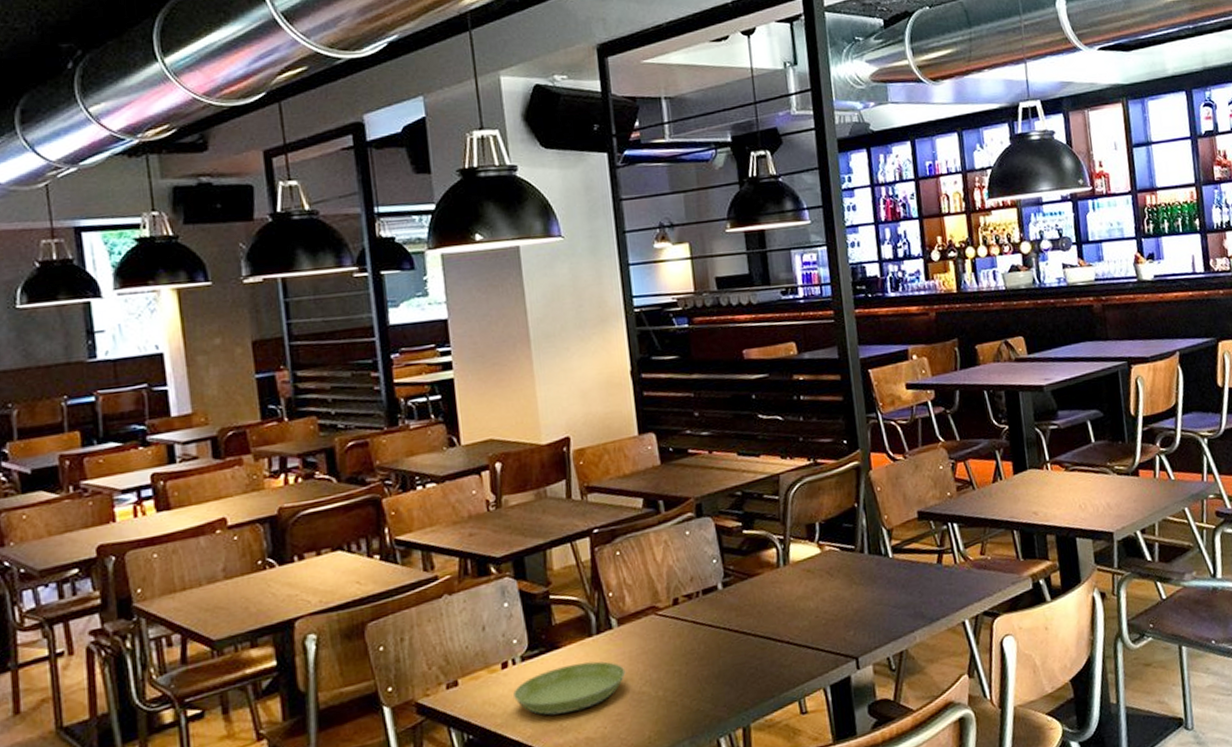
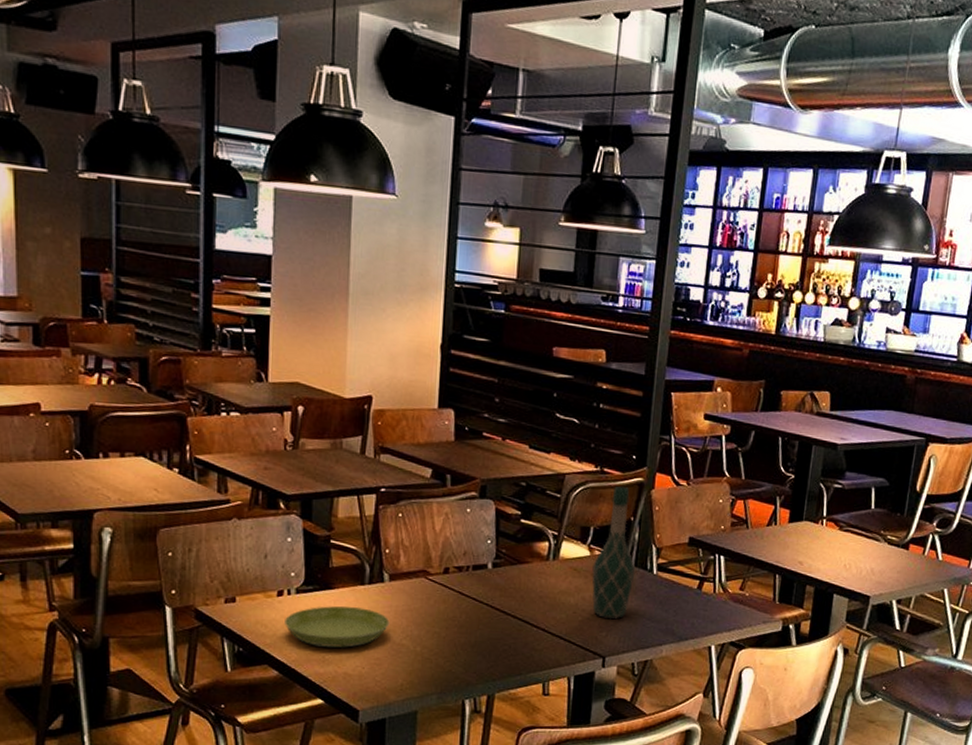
wine bottle: none [825,474,872,616] -> present [592,485,636,619]

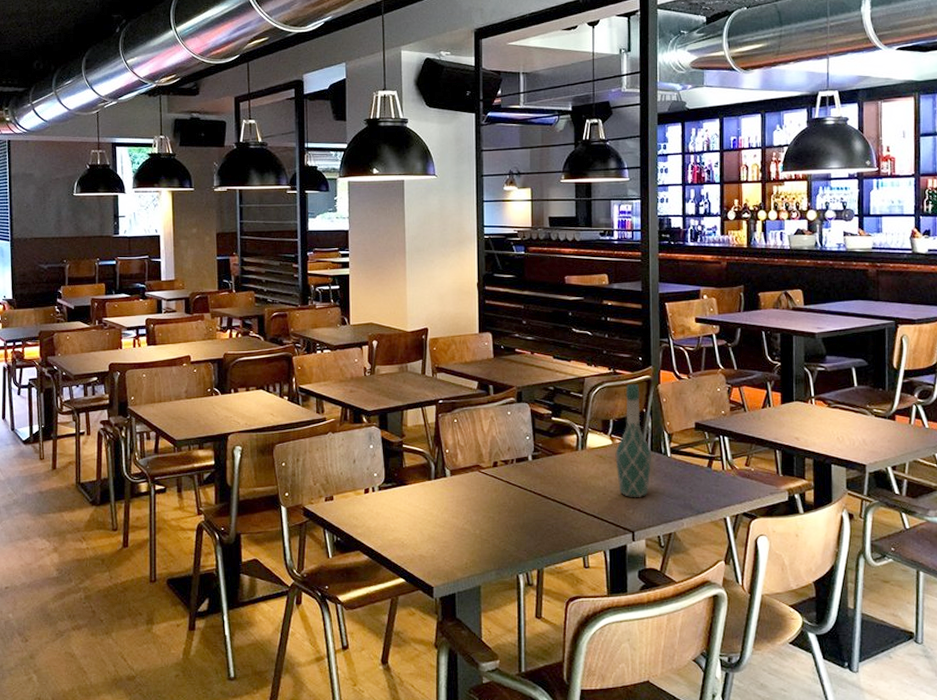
saucer: present [285,606,390,648] -> none [371,499,453,534]

